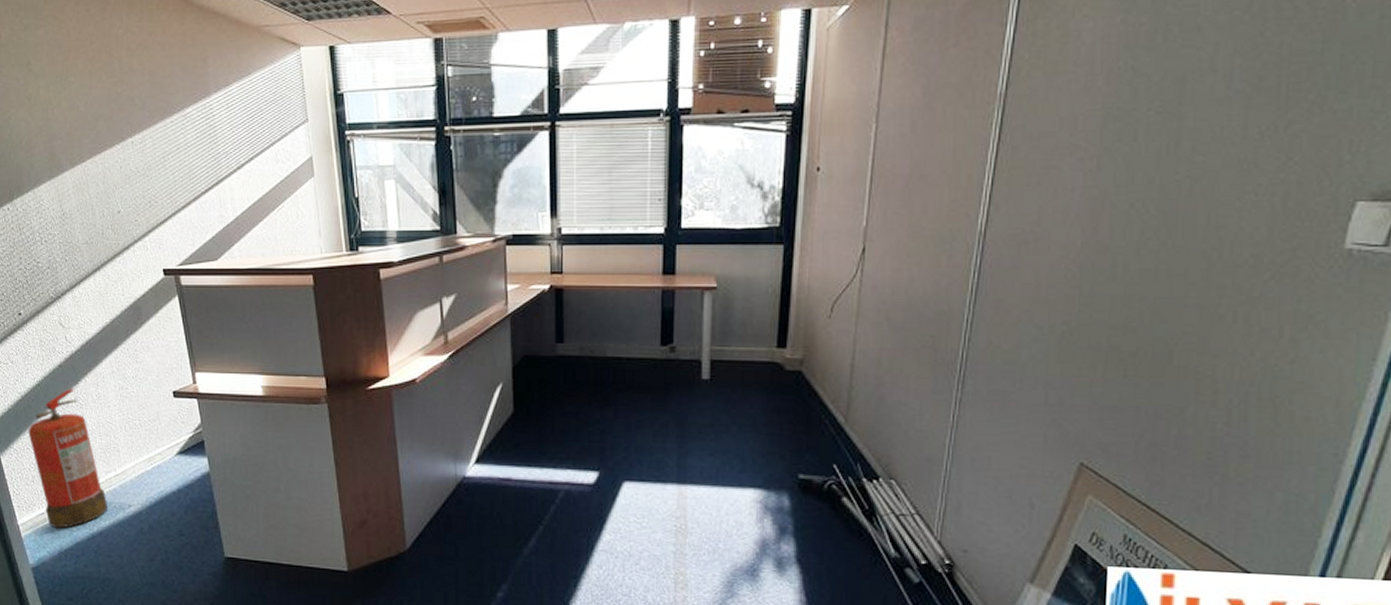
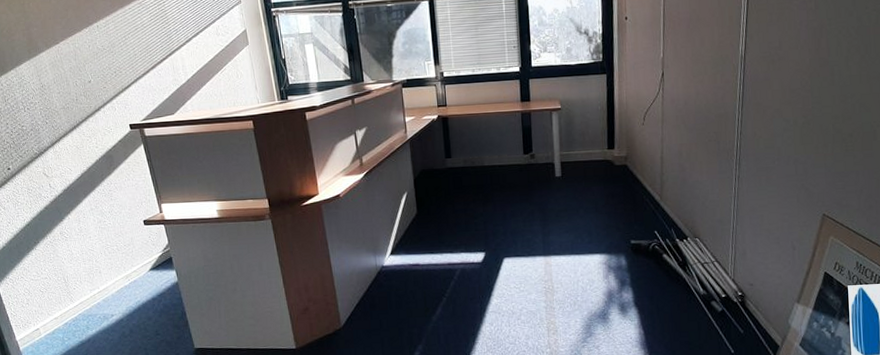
fire extinguisher: present [28,388,107,529] -> none [21,225,94,340]

